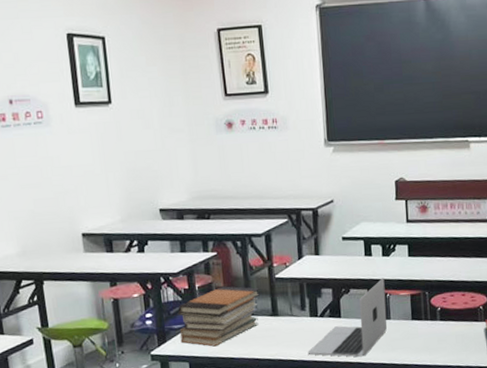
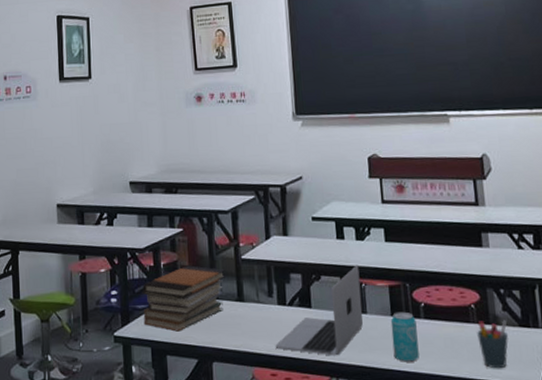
beverage can: none [411,315,435,358] -> present [390,311,419,362]

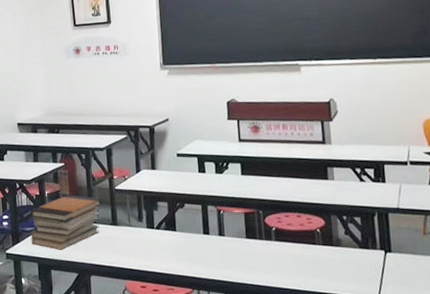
laptop: present [275,265,364,356] -> none [144,194,222,272]
beverage can: present [390,311,419,362] -> none [245,234,270,277]
pen holder: present [477,320,509,369] -> none [322,242,349,284]

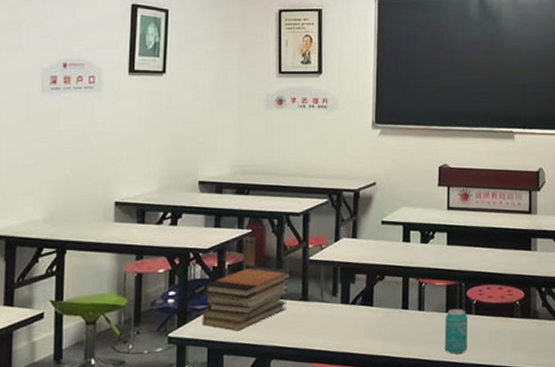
beverage can: none [245,234,270,277] -> present [445,308,467,354]

